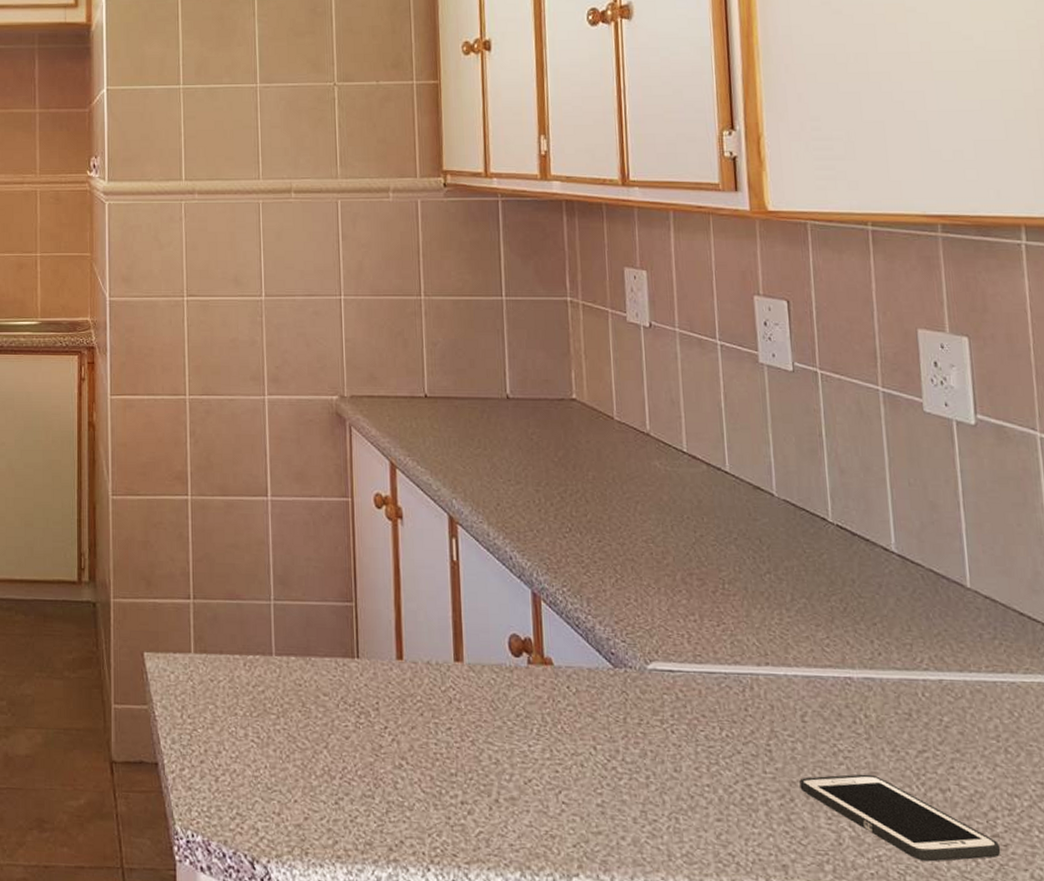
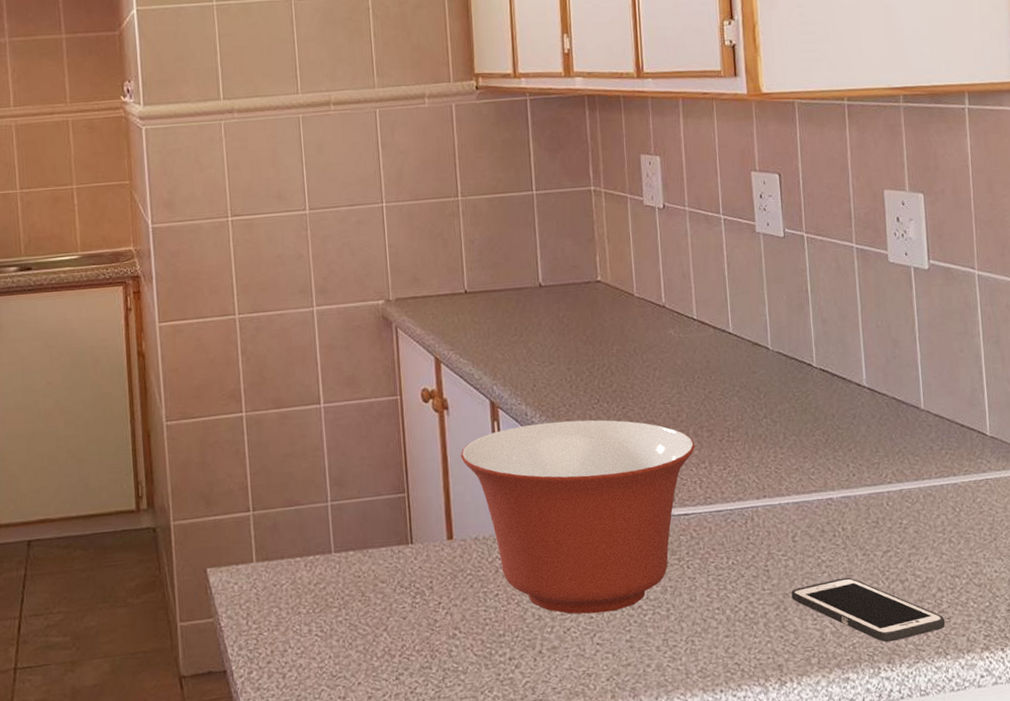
mixing bowl: none [414,546,683,769] -> present [460,420,695,614]

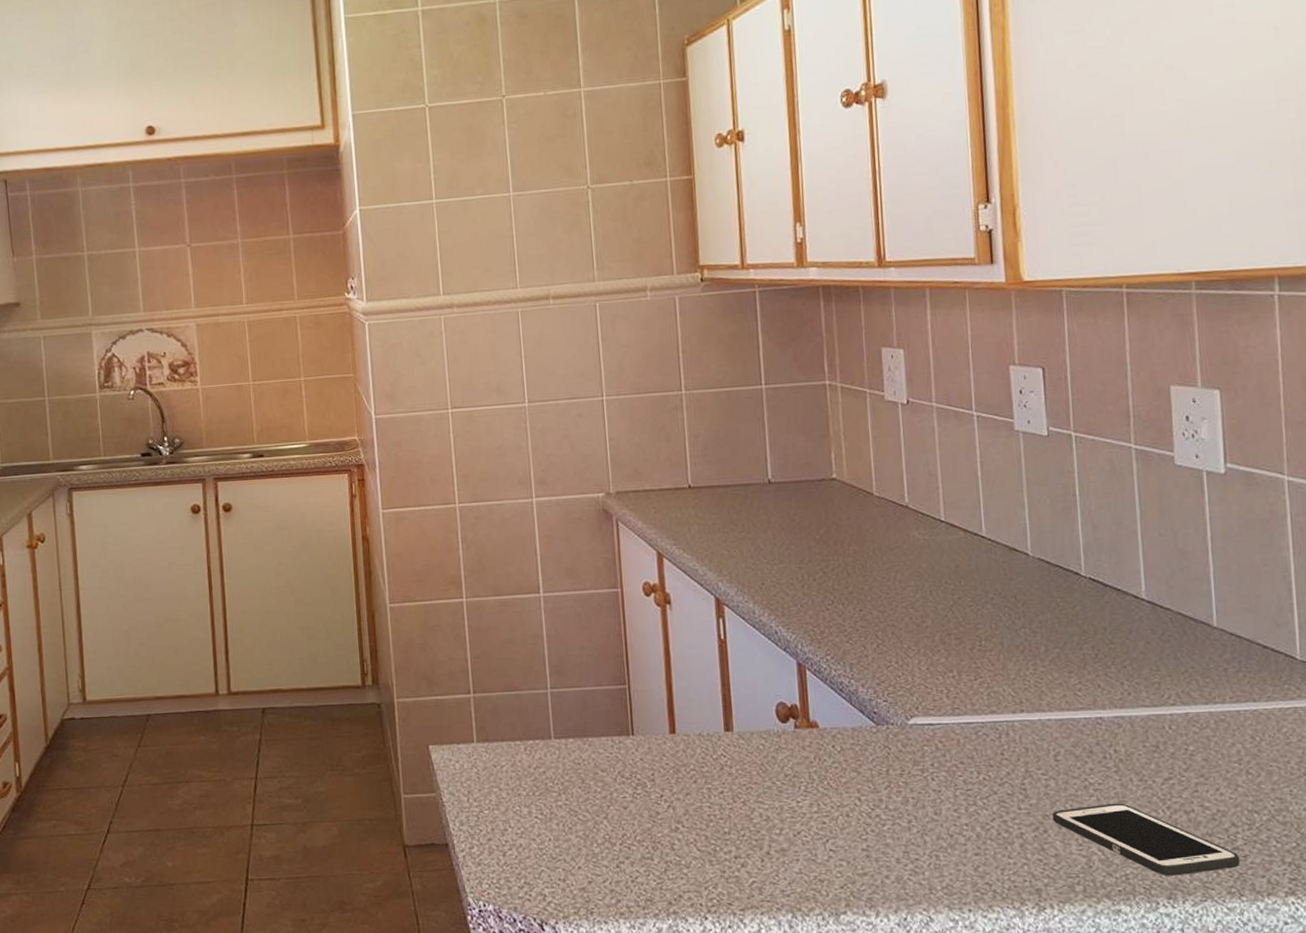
mixing bowl: present [460,420,695,614] -> none [683,621,942,819]

